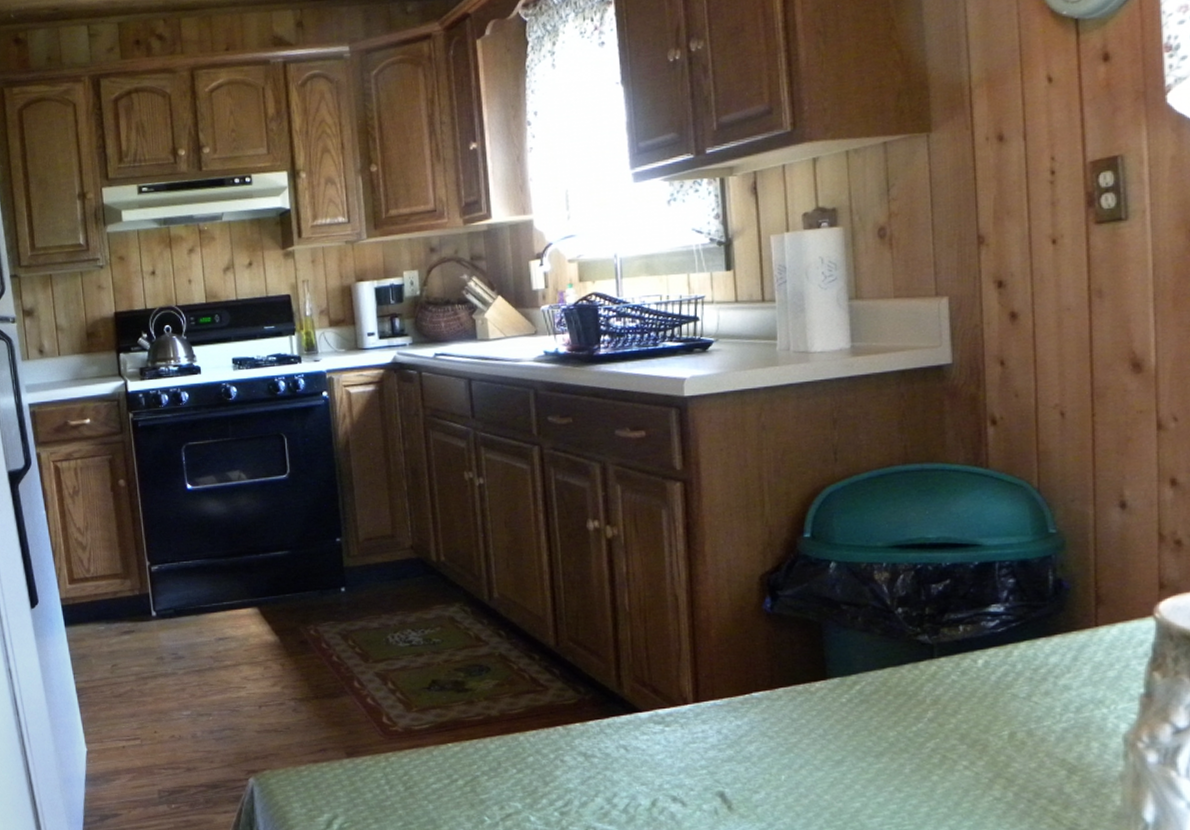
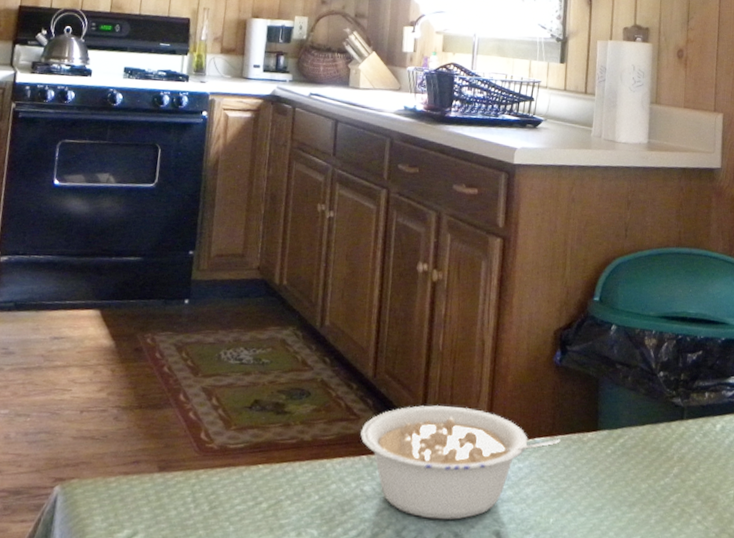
legume: none [551,668,783,785] -> present [360,405,561,520]

